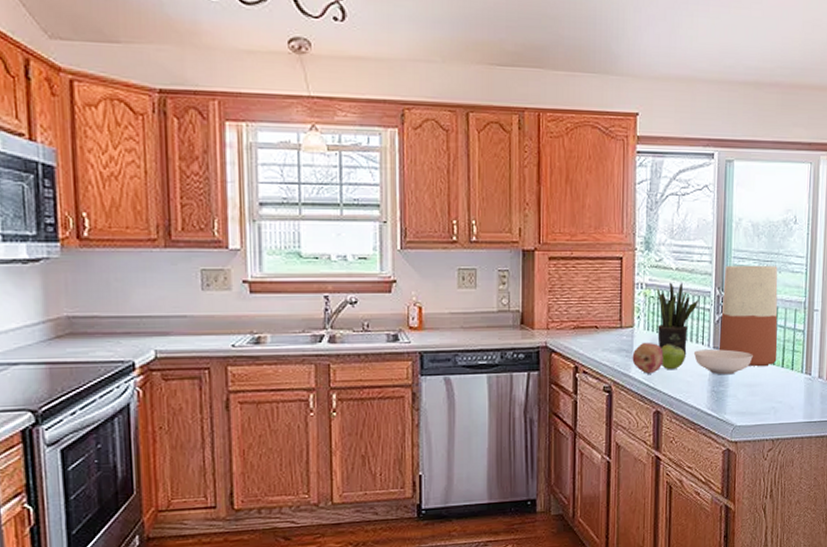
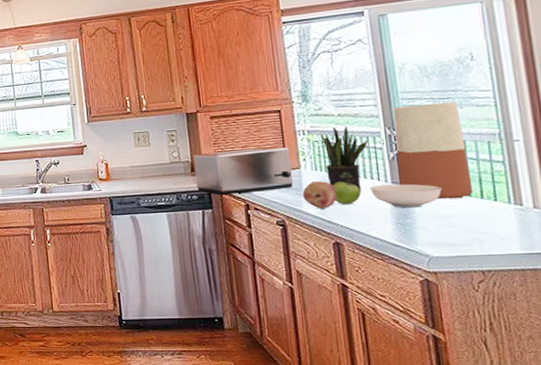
toaster: none [524,298,625,356] -> present [193,146,293,196]

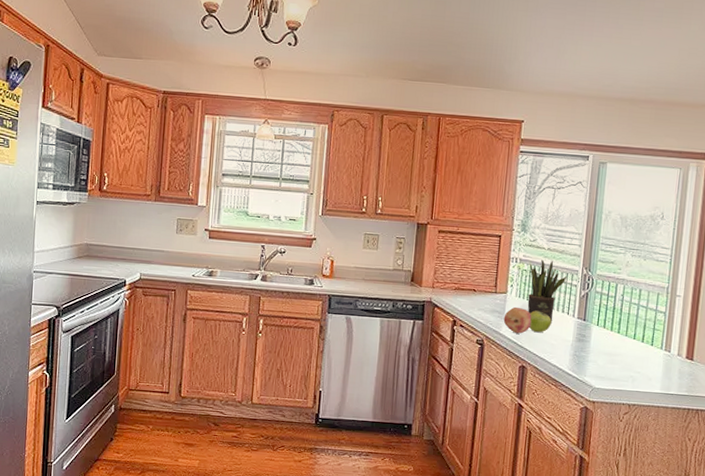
toaster: present [193,146,293,196] -> none [412,264,501,311]
bowl: present [370,184,442,208] -> none [560,318,615,343]
vase: present [393,102,473,199] -> none [582,250,643,339]

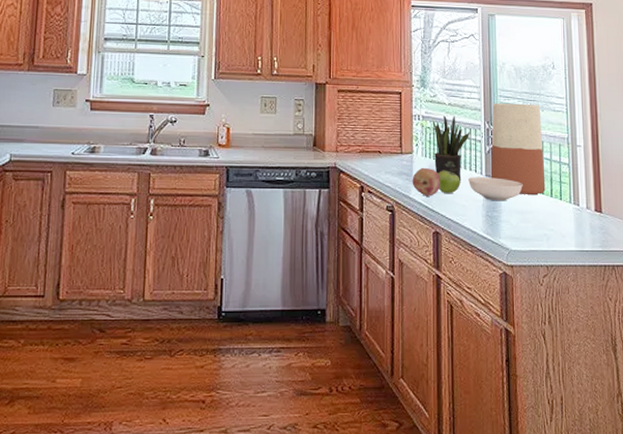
bowl: none [560,318,615,343] -> present [468,177,523,201]
vase: none [582,250,643,339] -> present [490,103,546,195]

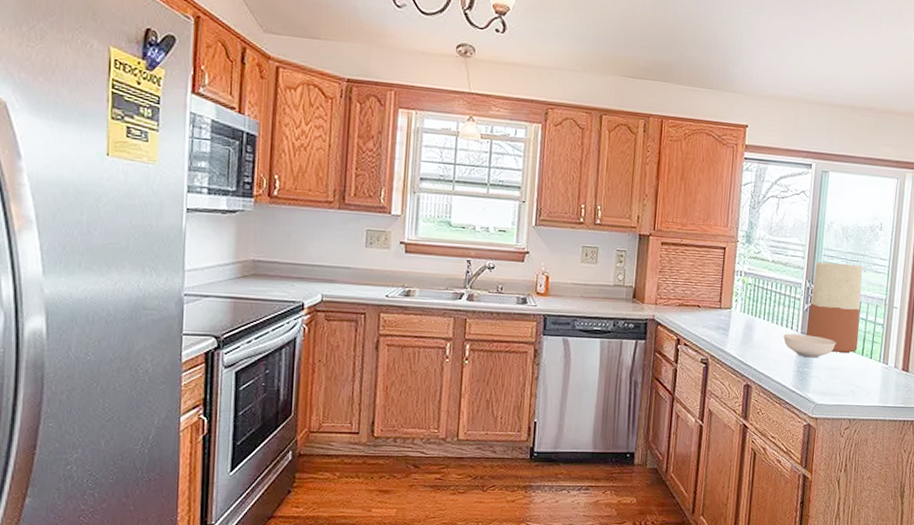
fruit: present [412,167,440,196] -> none [728,322,757,351]
potted plant: present [433,115,470,180] -> none [752,272,791,337]
fruit: present [438,170,460,193] -> none [754,326,776,349]

